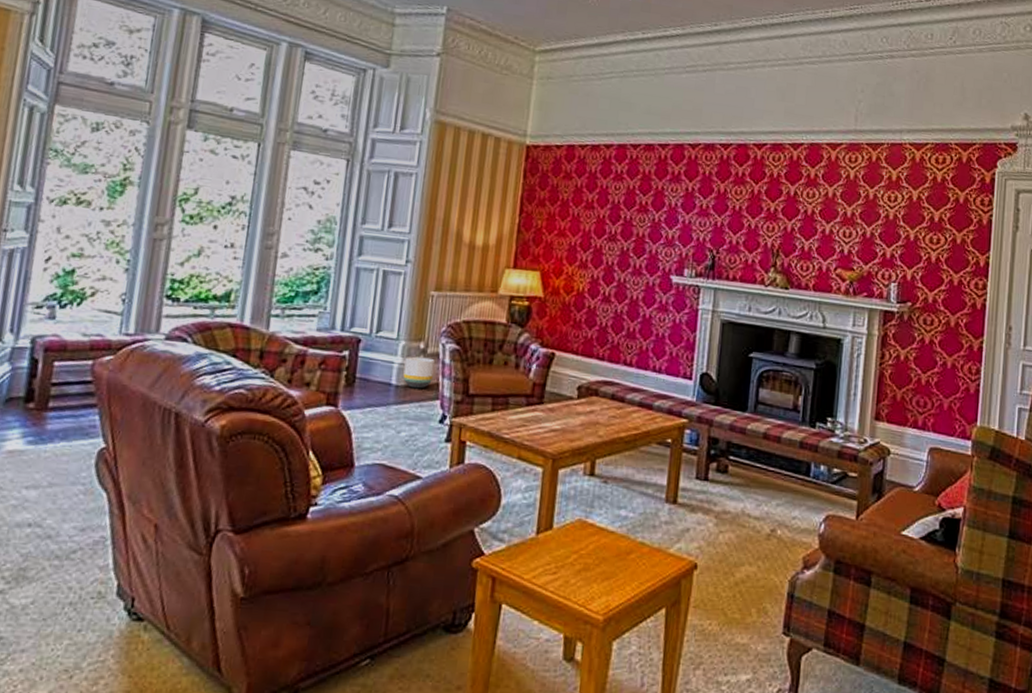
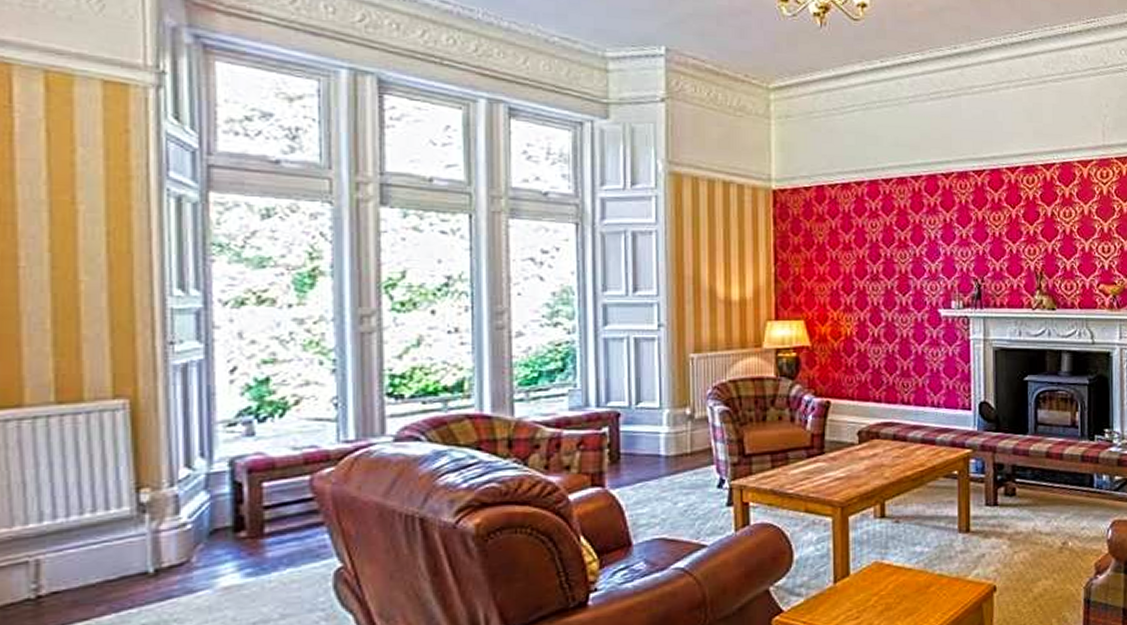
planter: present [403,356,435,389] -> none [672,423,704,457]

